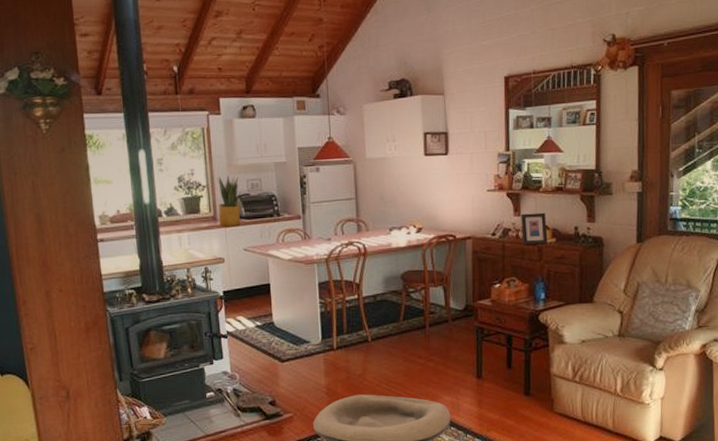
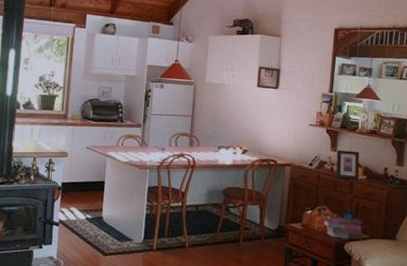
planter: present [217,175,241,227] -> none [68,80,92,127]
books: none [514,285,558,309] -> present [323,215,363,240]

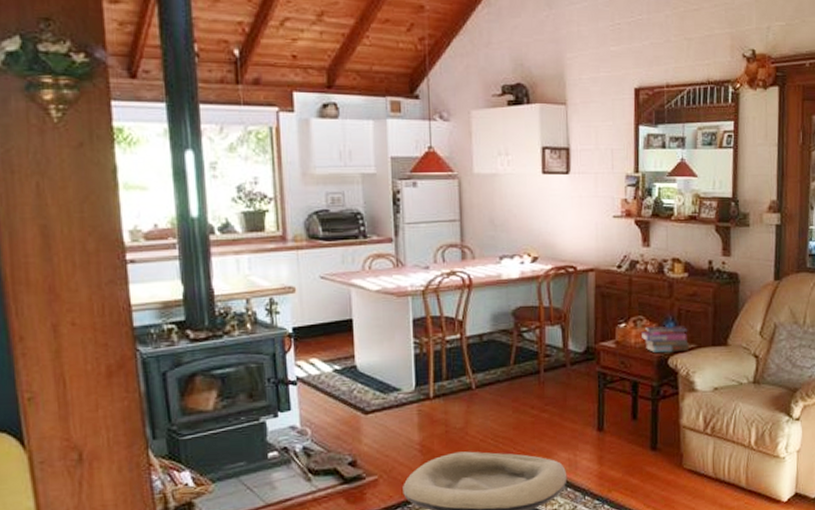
picture frame: present [335,150,360,180] -> none [650,243,679,280]

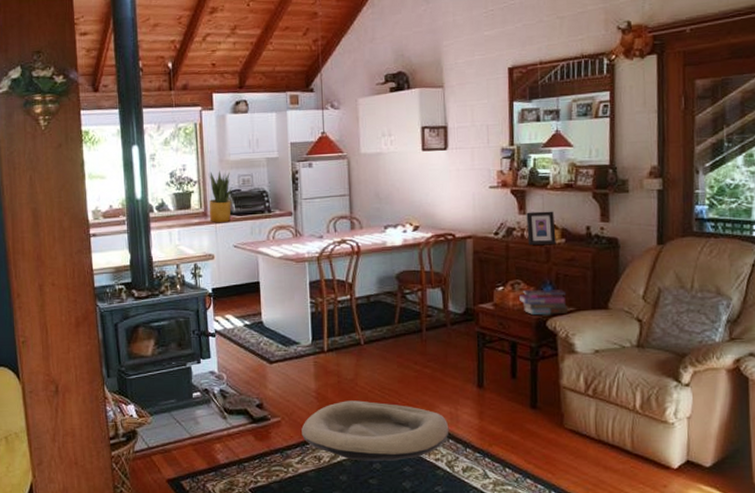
planter: none [288,187,318,250] -> present [208,171,232,223]
picture frame: none [650,243,679,280] -> present [526,211,556,246]

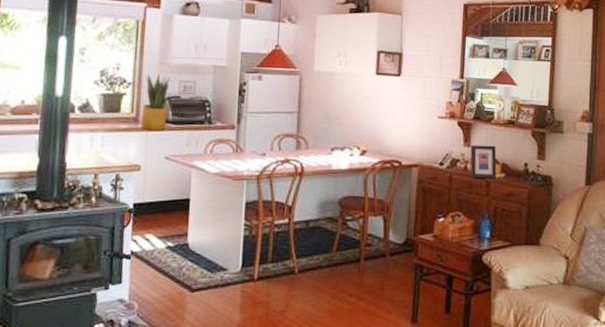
books: present [518,289,568,315] -> none [457,222,503,248]

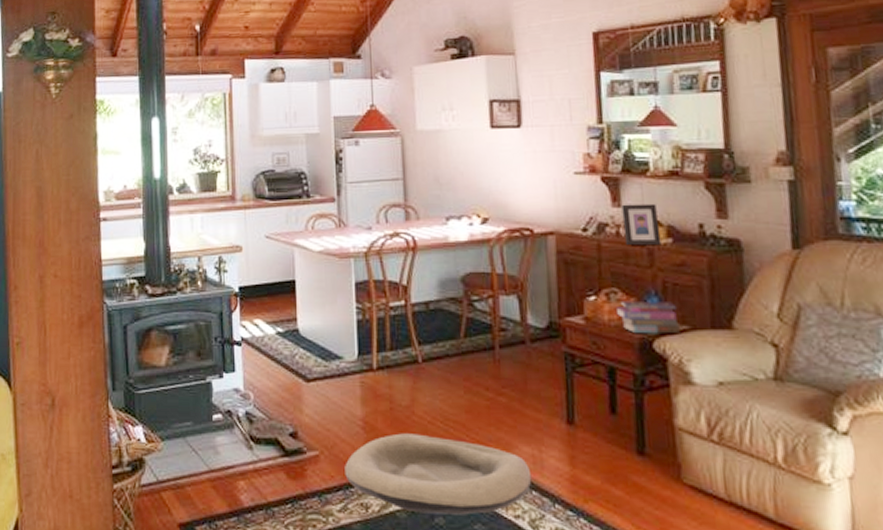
planter: present [140,74,171,131] -> none [237,148,265,209]
books: none [457,222,503,248] -> present [616,300,680,333]

